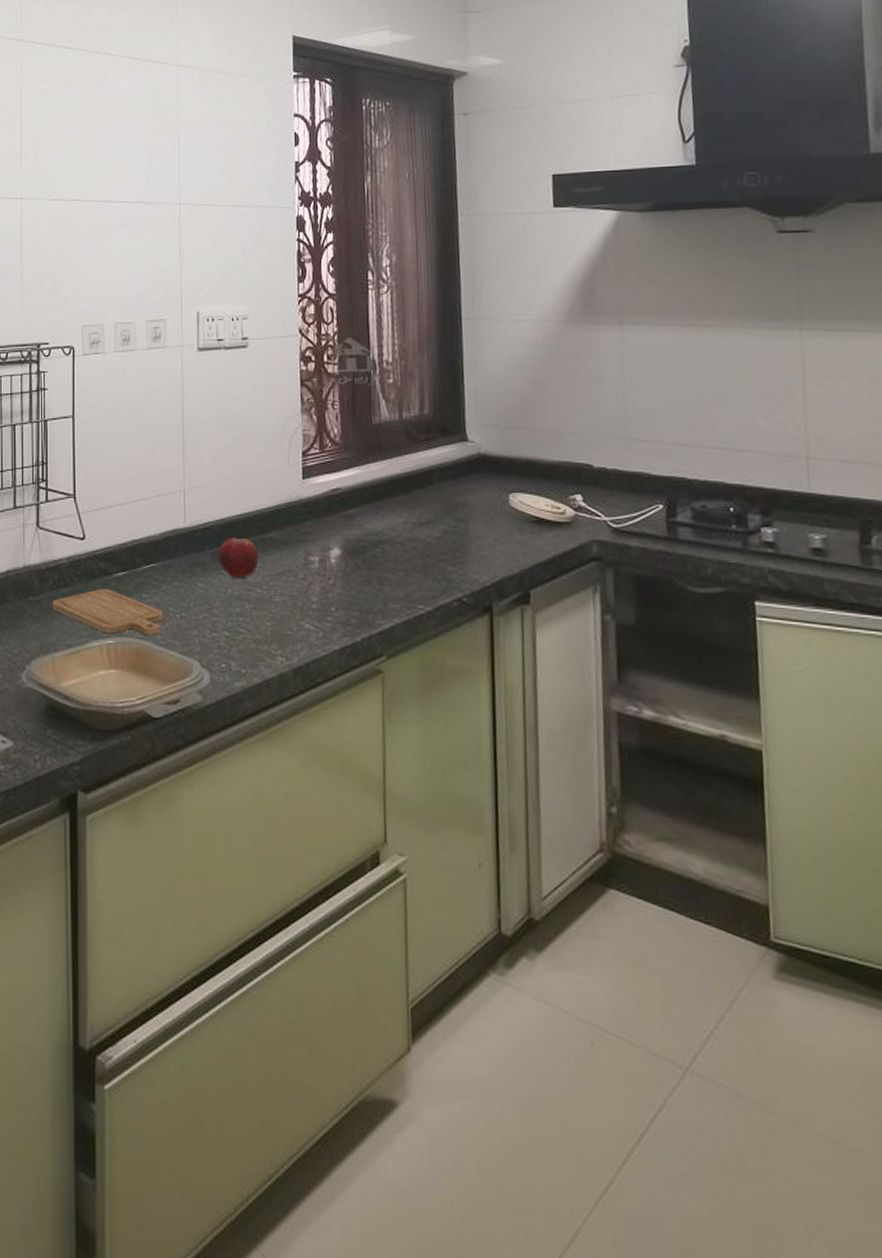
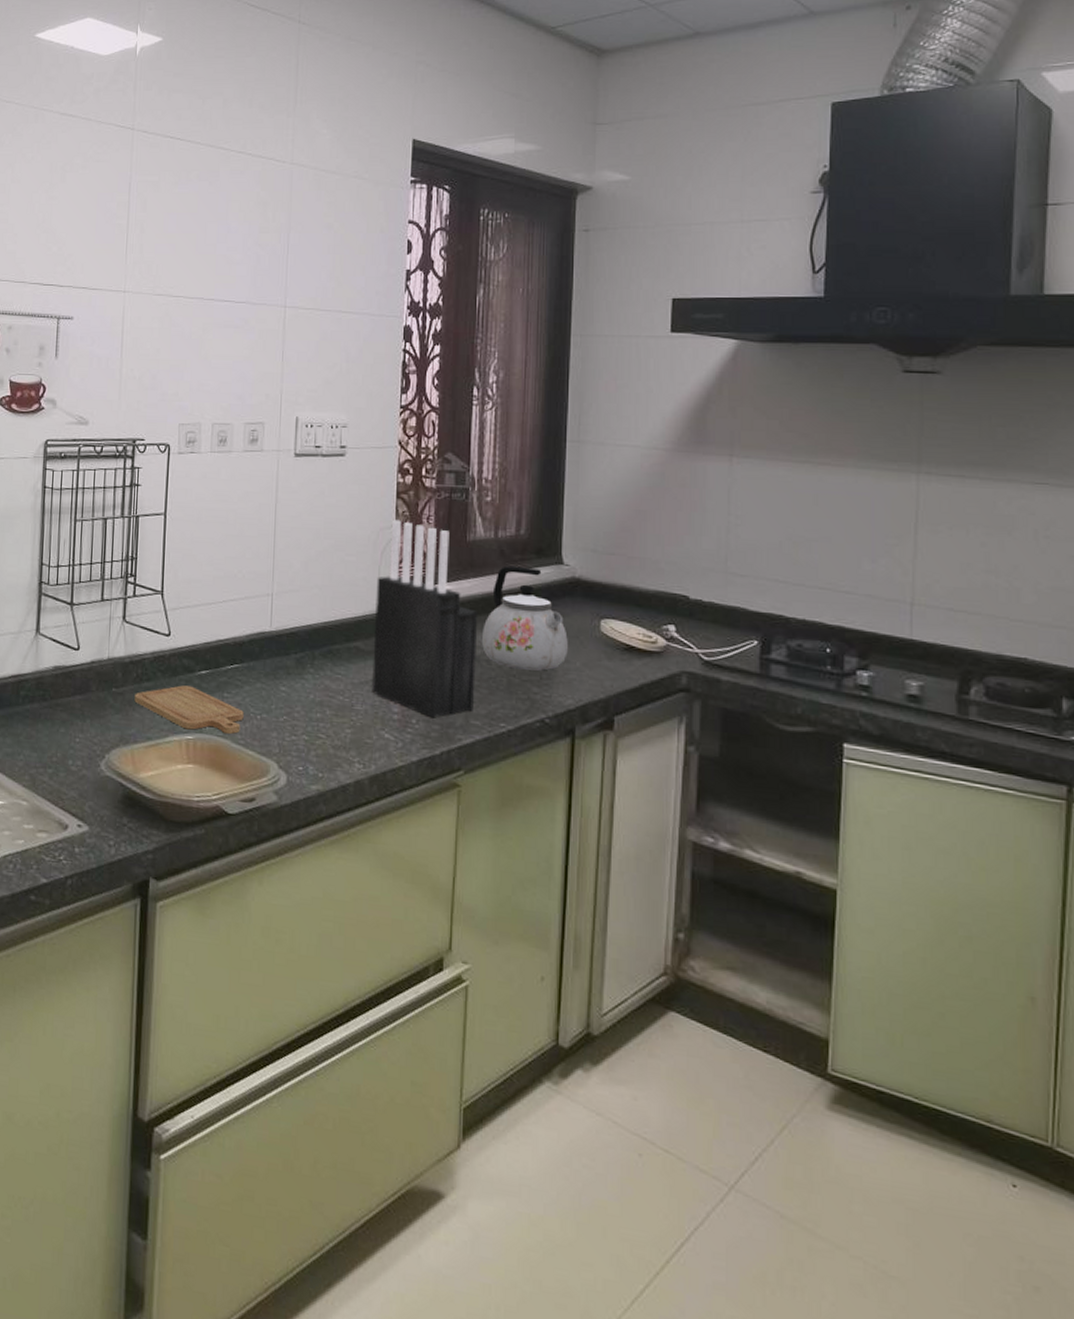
fruit: present [218,536,259,578] -> none [302,642,343,685]
knife block: none [286,407,391,605] -> present [372,519,478,718]
kettle: none [394,446,479,549] -> present [482,565,568,671]

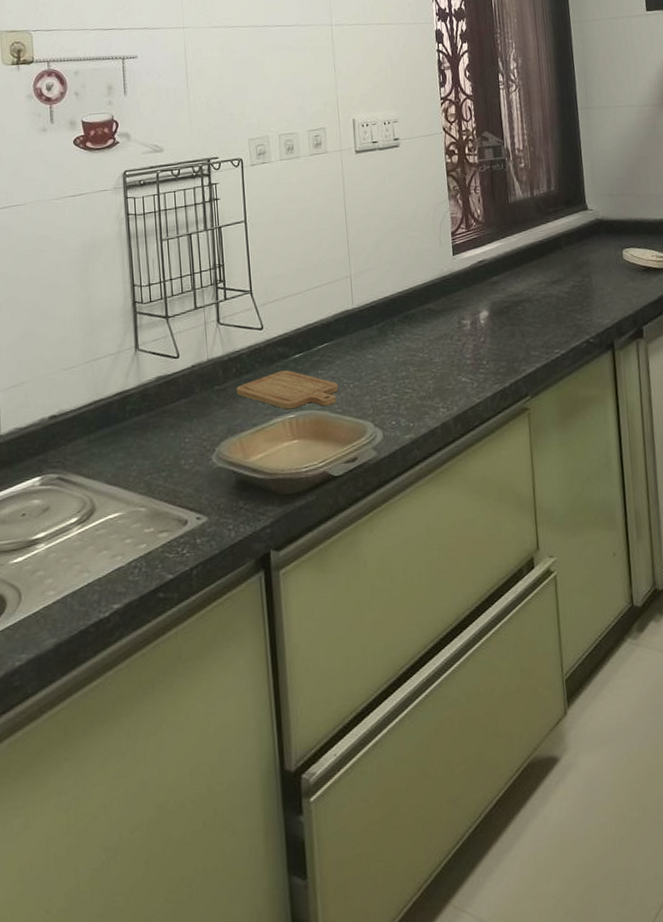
knife block: present [372,519,478,718] -> none [439,194,532,357]
kettle: present [482,565,568,671] -> none [531,217,601,302]

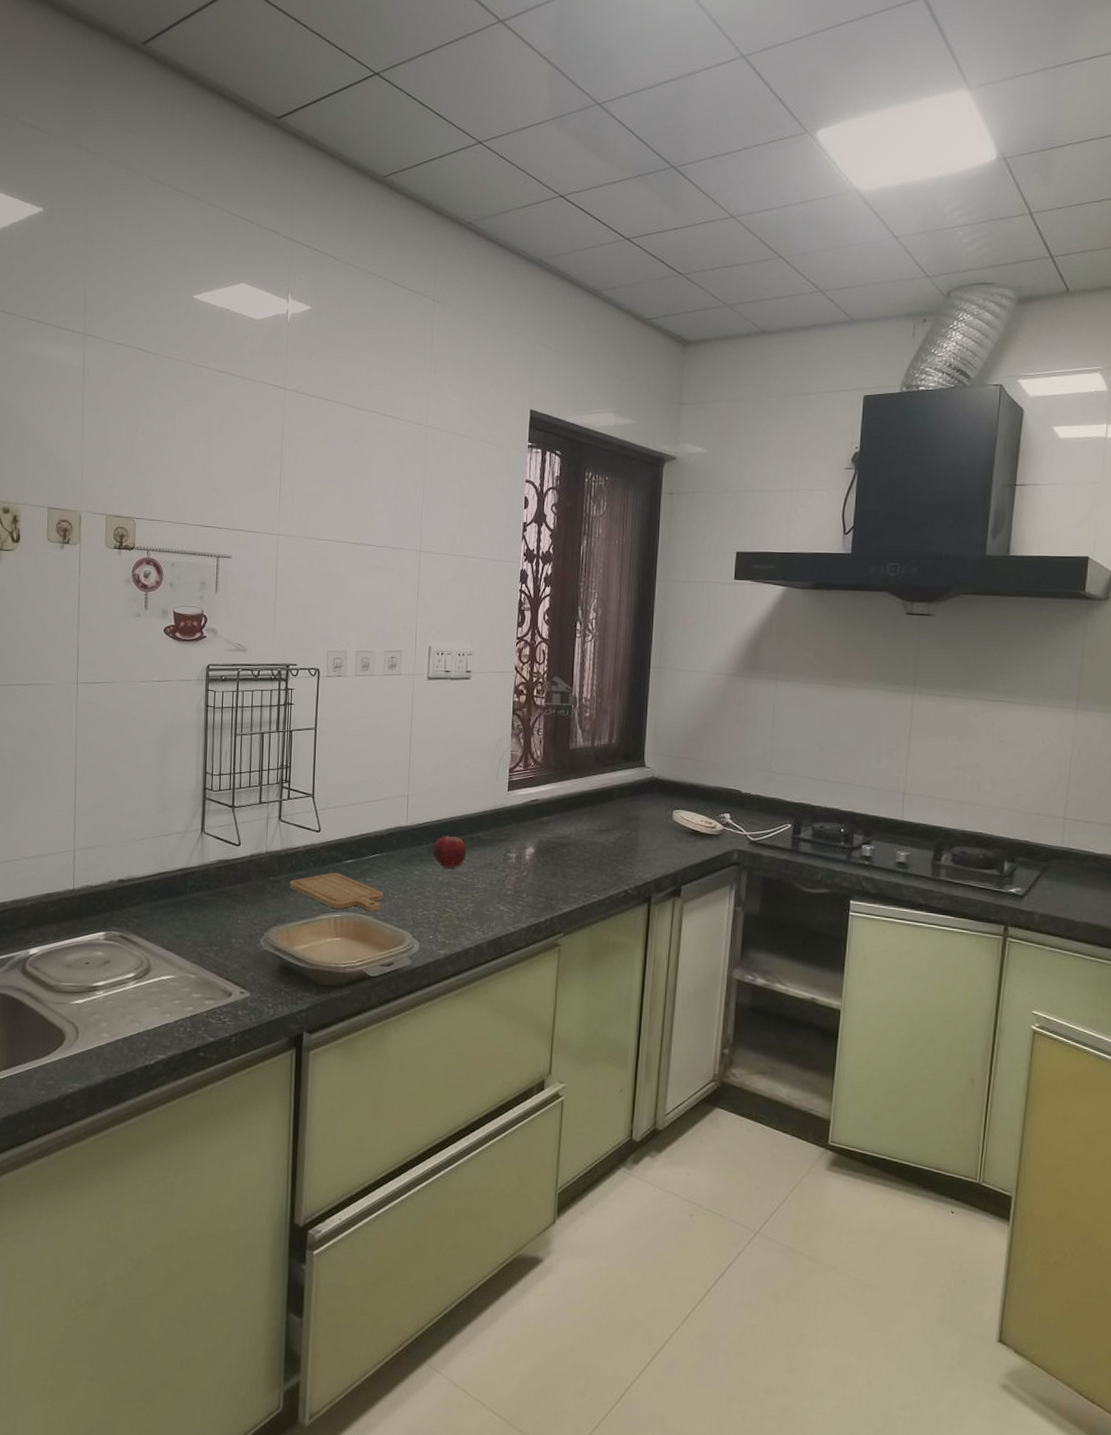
fruit: none [384,310,419,347] -> present [433,834,467,868]

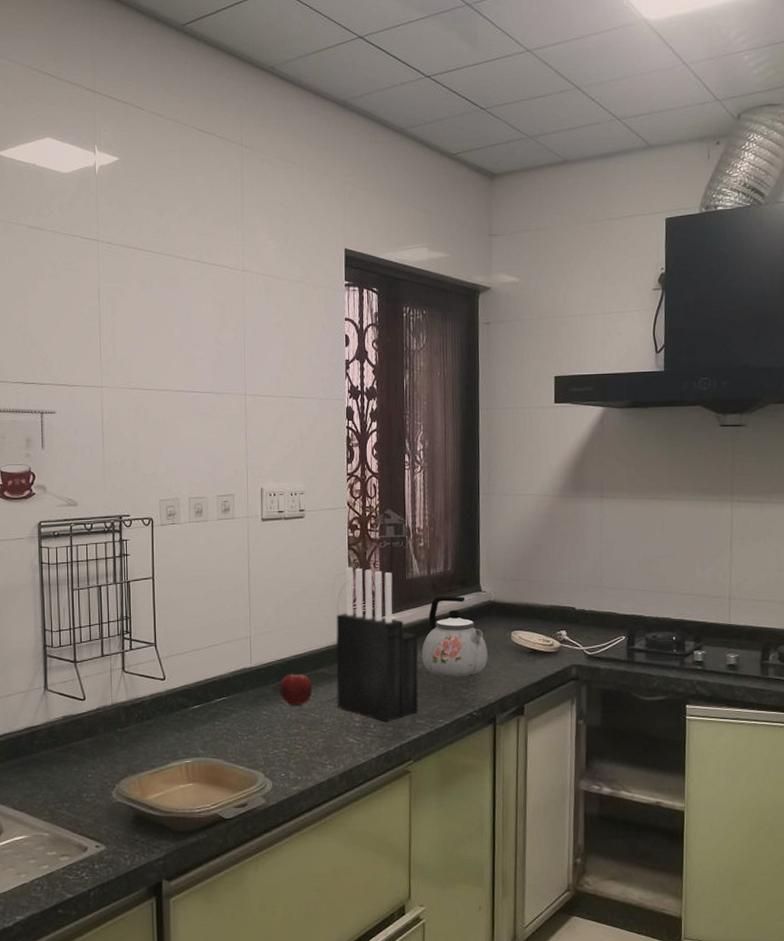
chopping board: present [289,873,384,912] -> none [138,719,233,755]
knife block: none [490,732,577,893] -> present [335,567,419,722]
kettle: none [580,769,647,852] -> present [422,596,488,676]

